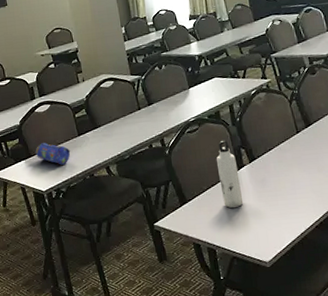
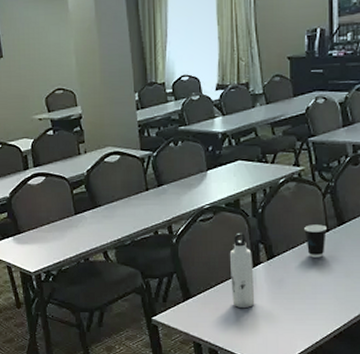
pencil case: present [35,143,71,165] -> none [25,219,65,245]
dixie cup: none [277,127,298,157] -> present [304,224,327,258]

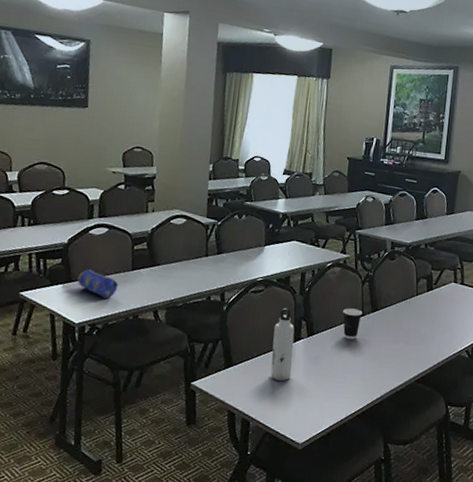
pencil case: none [25,219,65,245] -> present [77,269,119,299]

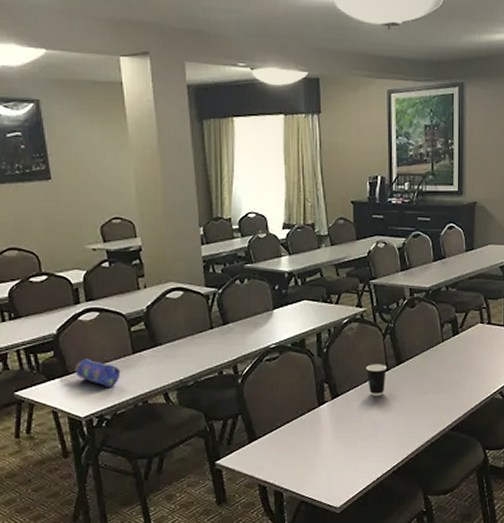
water bottle: present [270,307,295,382] -> none [295,372,320,449]

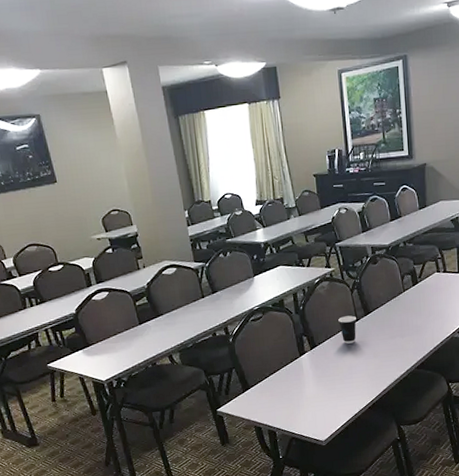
pencil case: present [75,359,121,387] -> none [93,331,132,354]

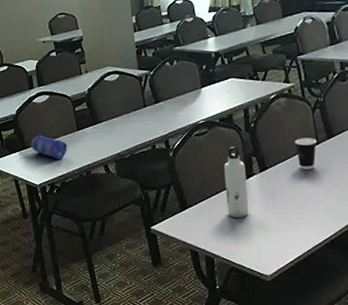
pencil case: none [93,331,132,354] -> present [31,135,68,159]
water bottle: none [278,328,304,393] -> present [223,146,249,218]

